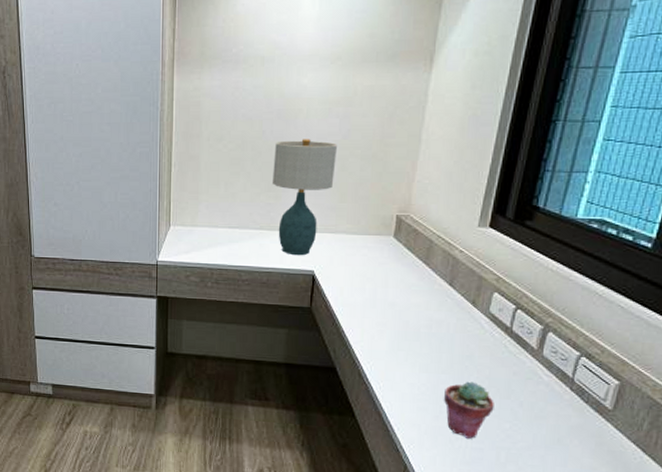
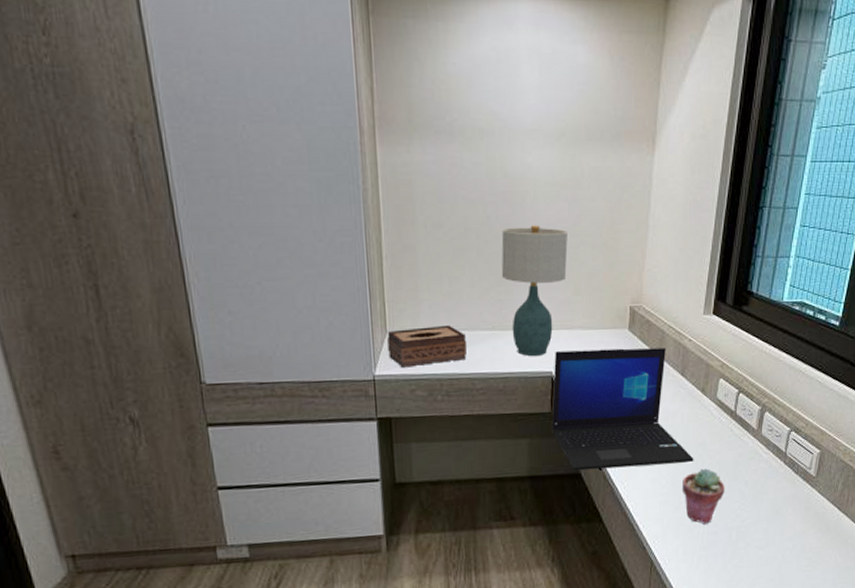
tissue box: none [170,222,237,257] -> present [387,324,468,368]
laptop: none [310,252,459,373] -> present [551,348,694,471]

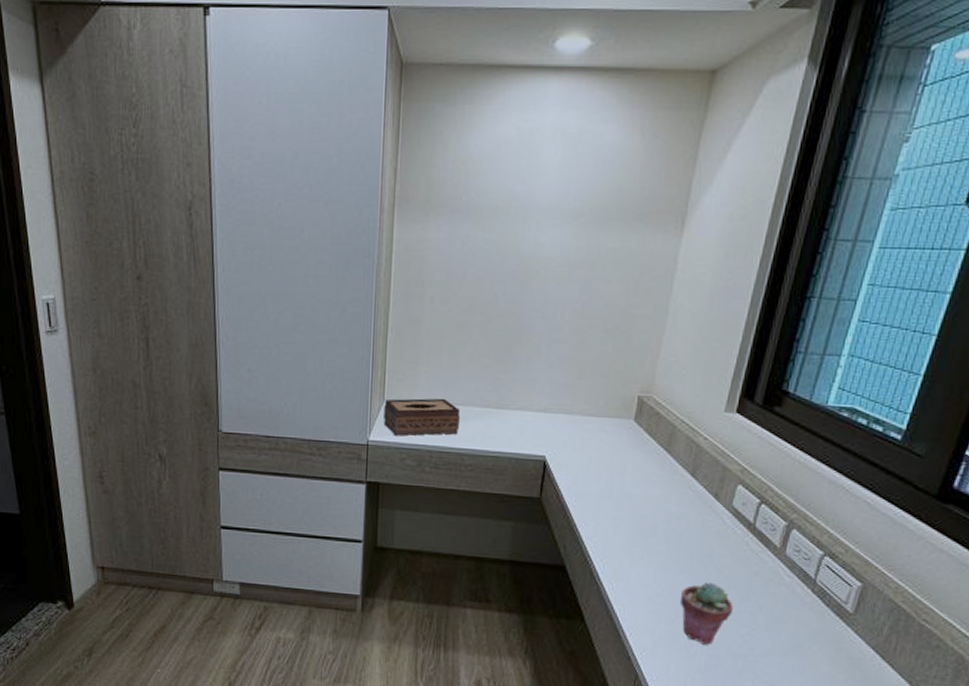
table lamp: present [501,225,568,357] -> none [502,305,576,439]
laptop: present [551,348,694,471] -> none [538,436,698,573]

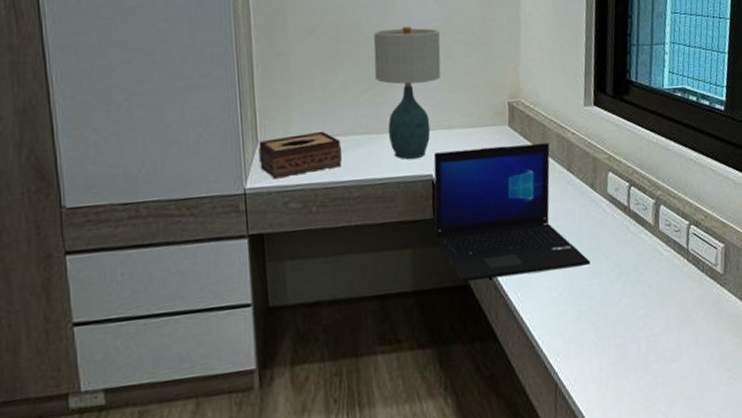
table lamp: none [502,305,576,439] -> present [373,26,441,160]
laptop: none [538,436,698,573] -> present [433,142,591,283]
potted succulent: present [679,582,733,645] -> none [580,271,628,336]

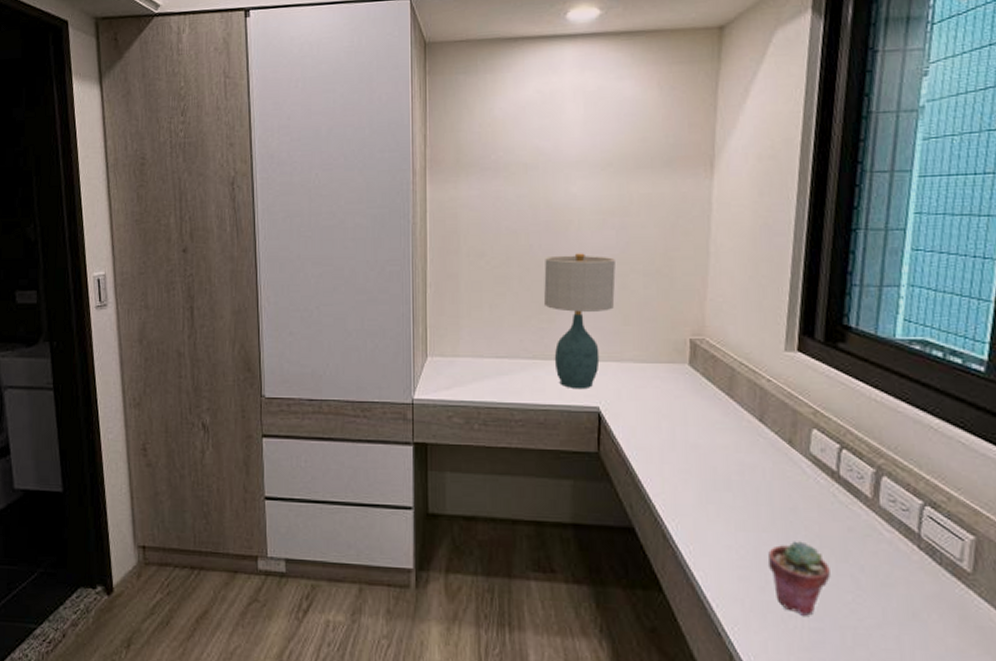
tissue box: present [258,131,343,179] -> none [427,351,507,393]
laptop: present [433,142,591,283] -> none [598,385,783,530]
potted succulent: none [580,271,628,336] -> present [767,541,830,616]

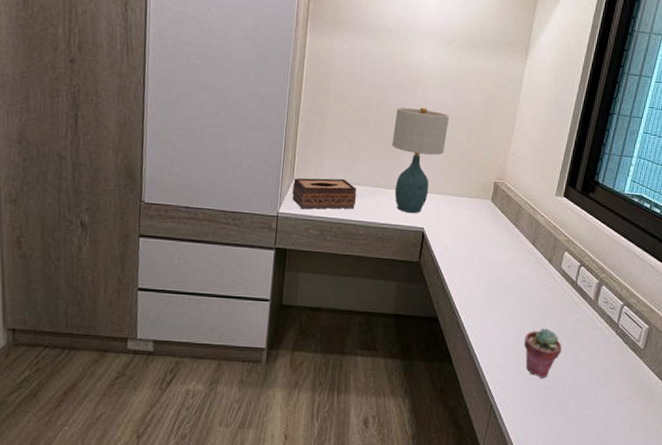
tissue box: none [427,351,507,393] -> present [292,178,357,210]

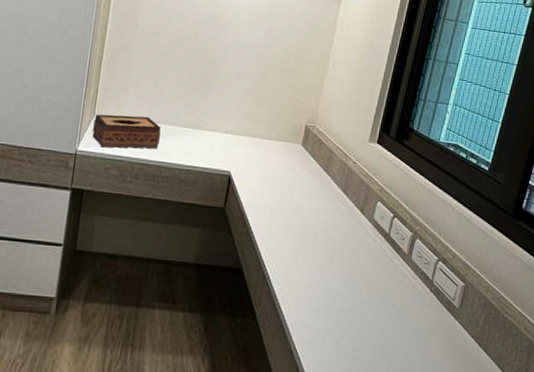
table lamp: present [391,107,449,214] -> none [199,44,260,156]
potted succulent: present [523,328,562,378] -> none [333,283,373,338]

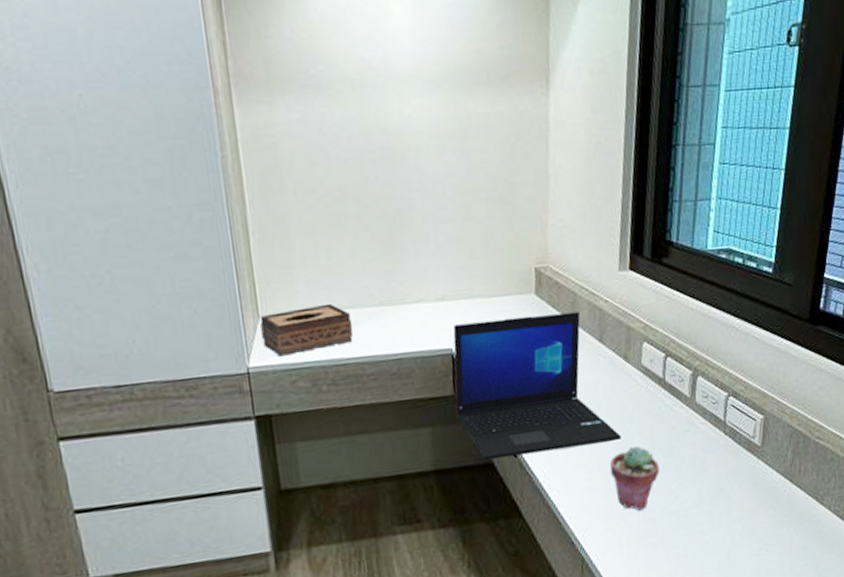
laptop: none [222,154,347,275] -> present [453,311,622,461]
potted succulent: none [333,283,373,338] -> present [610,446,660,511]

